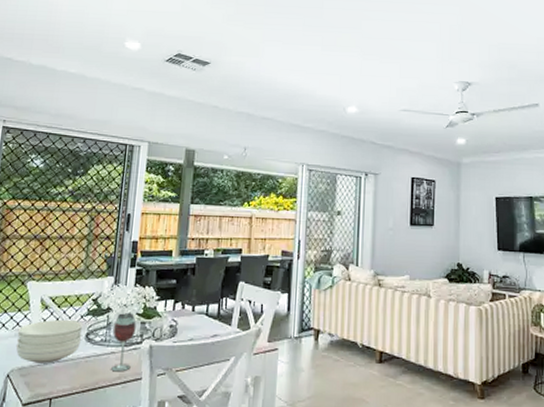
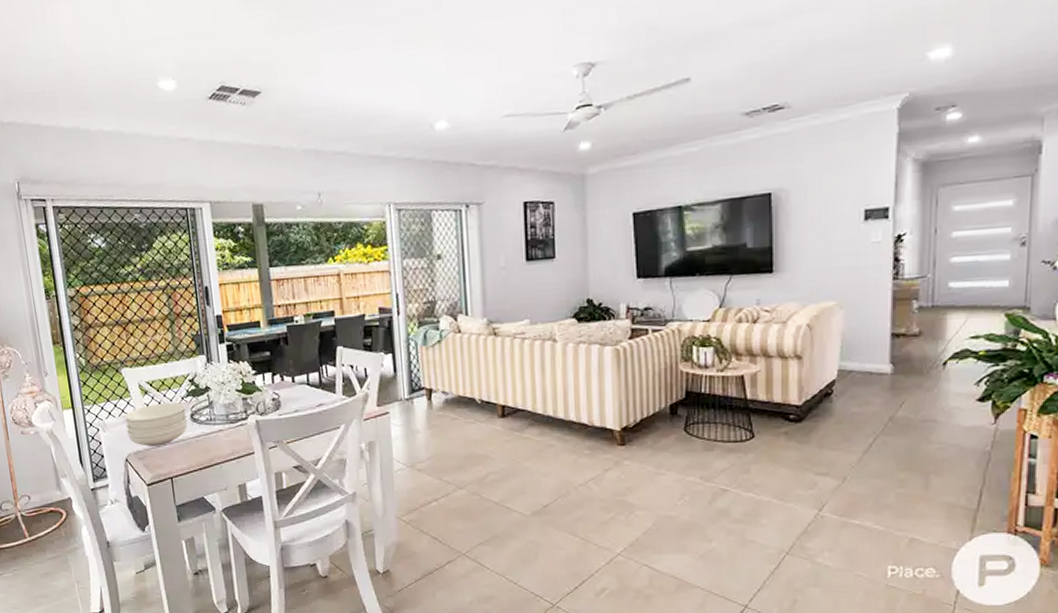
wineglass: present [111,313,137,372] -> none [215,390,241,449]

